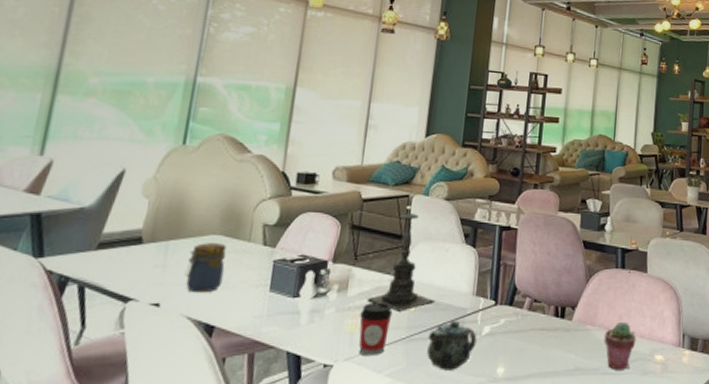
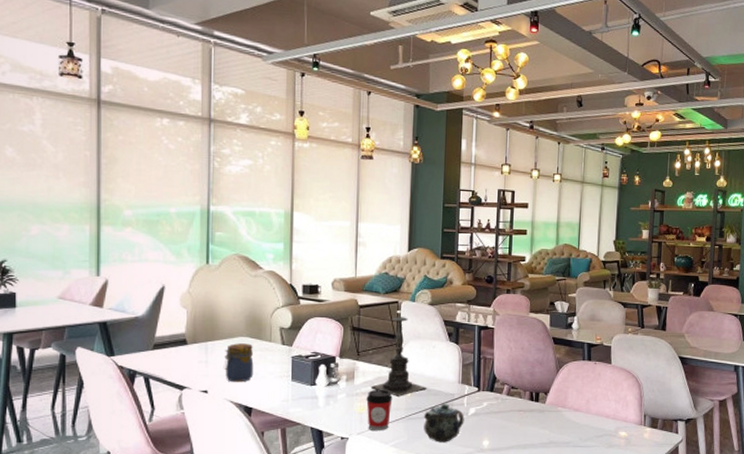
potted succulent: present [604,321,637,370] -> none [573,404,603,444]

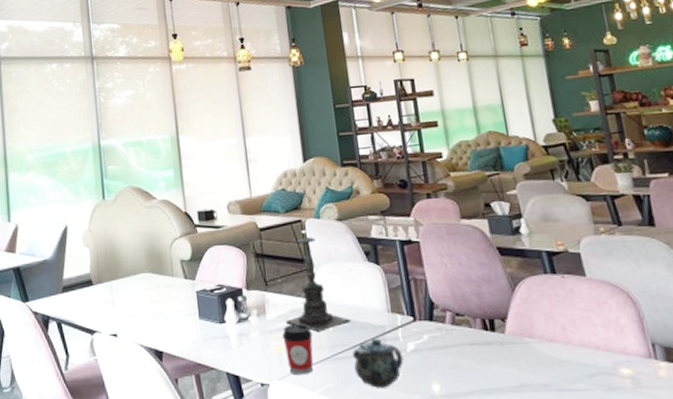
jar: present [223,343,254,382] -> none [129,280,160,324]

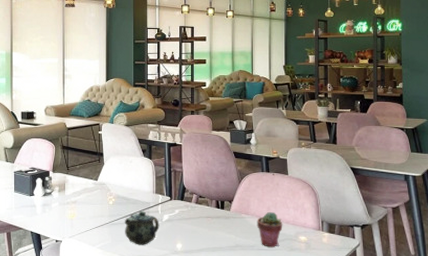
coffee cup: present [282,323,314,376] -> none [76,198,98,235]
candle holder: present [285,226,350,332] -> none [79,128,126,205]
potted succulent: none [548,332,591,386] -> present [257,211,283,247]

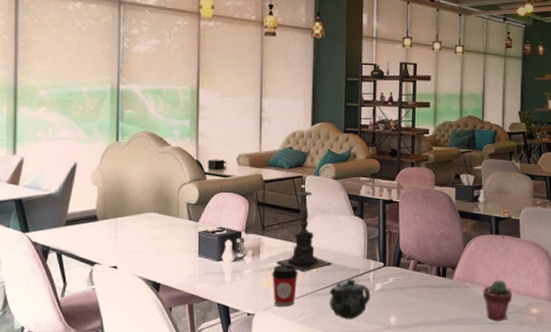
coffee cup: none [76,198,98,235] -> present [272,264,298,308]
candle holder: none [79,128,126,205] -> present [276,181,332,272]

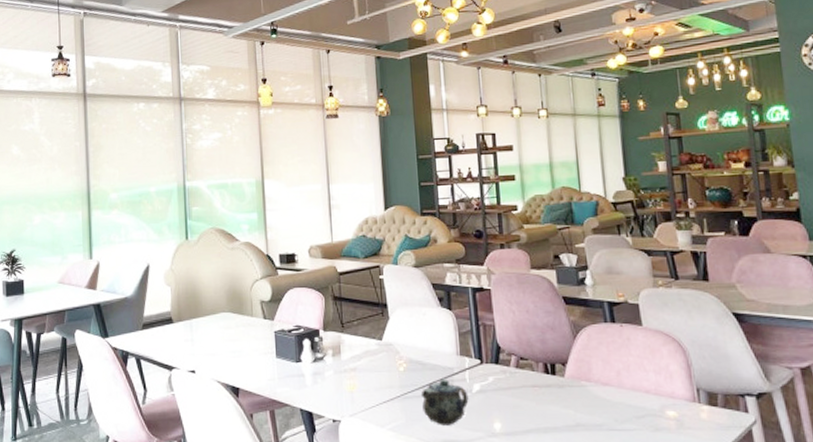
coffee cup: present [272,264,298,308] -> none [356,364,385,413]
candle holder: present [276,181,332,272] -> none [359,271,421,372]
potted succulent: present [483,280,513,321] -> none [603,376,641,426]

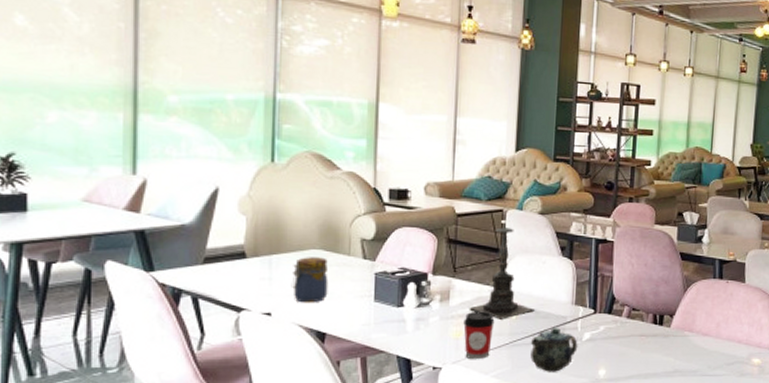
jar: none [208,319,238,361] -> present [291,257,329,303]
coffee cup: none [356,364,385,413] -> present [463,311,495,360]
candle holder: none [359,271,421,372] -> present [469,216,535,320]

